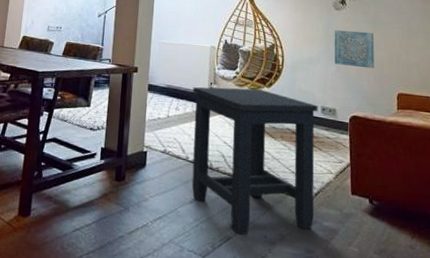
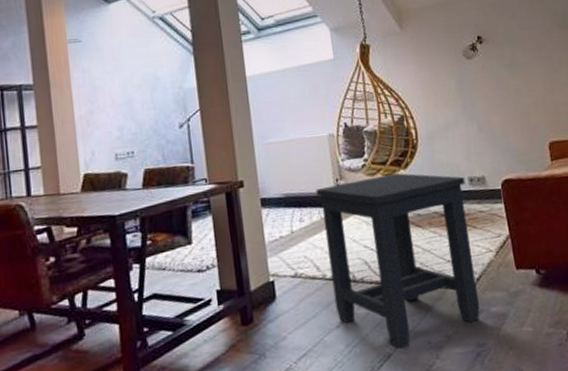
wall art: present [334,30,374,69] -> none [469,77,520,124]

